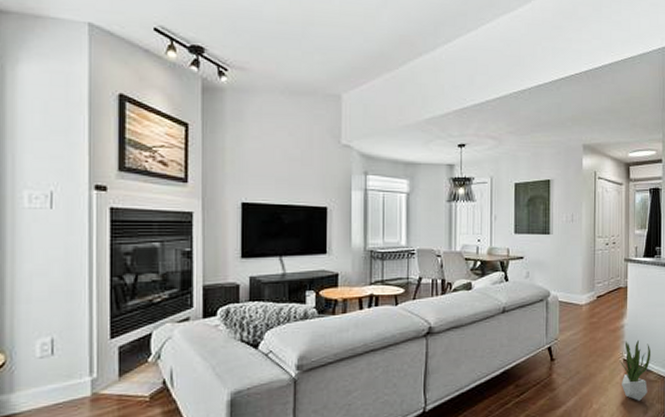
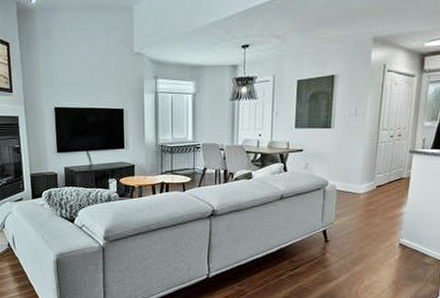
potted plant: present [620,340,651,401] -> none [395,227,430,281]

